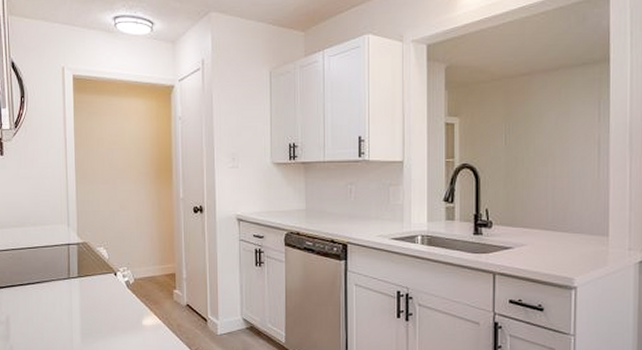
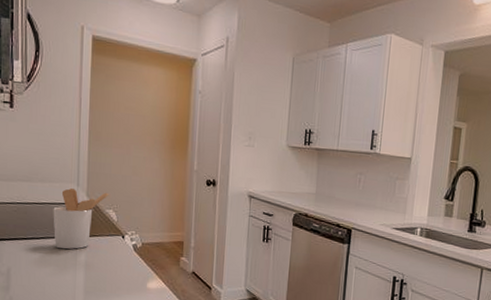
utensil holder: none [46,230,99,292] -> present [53,188,109,250]

